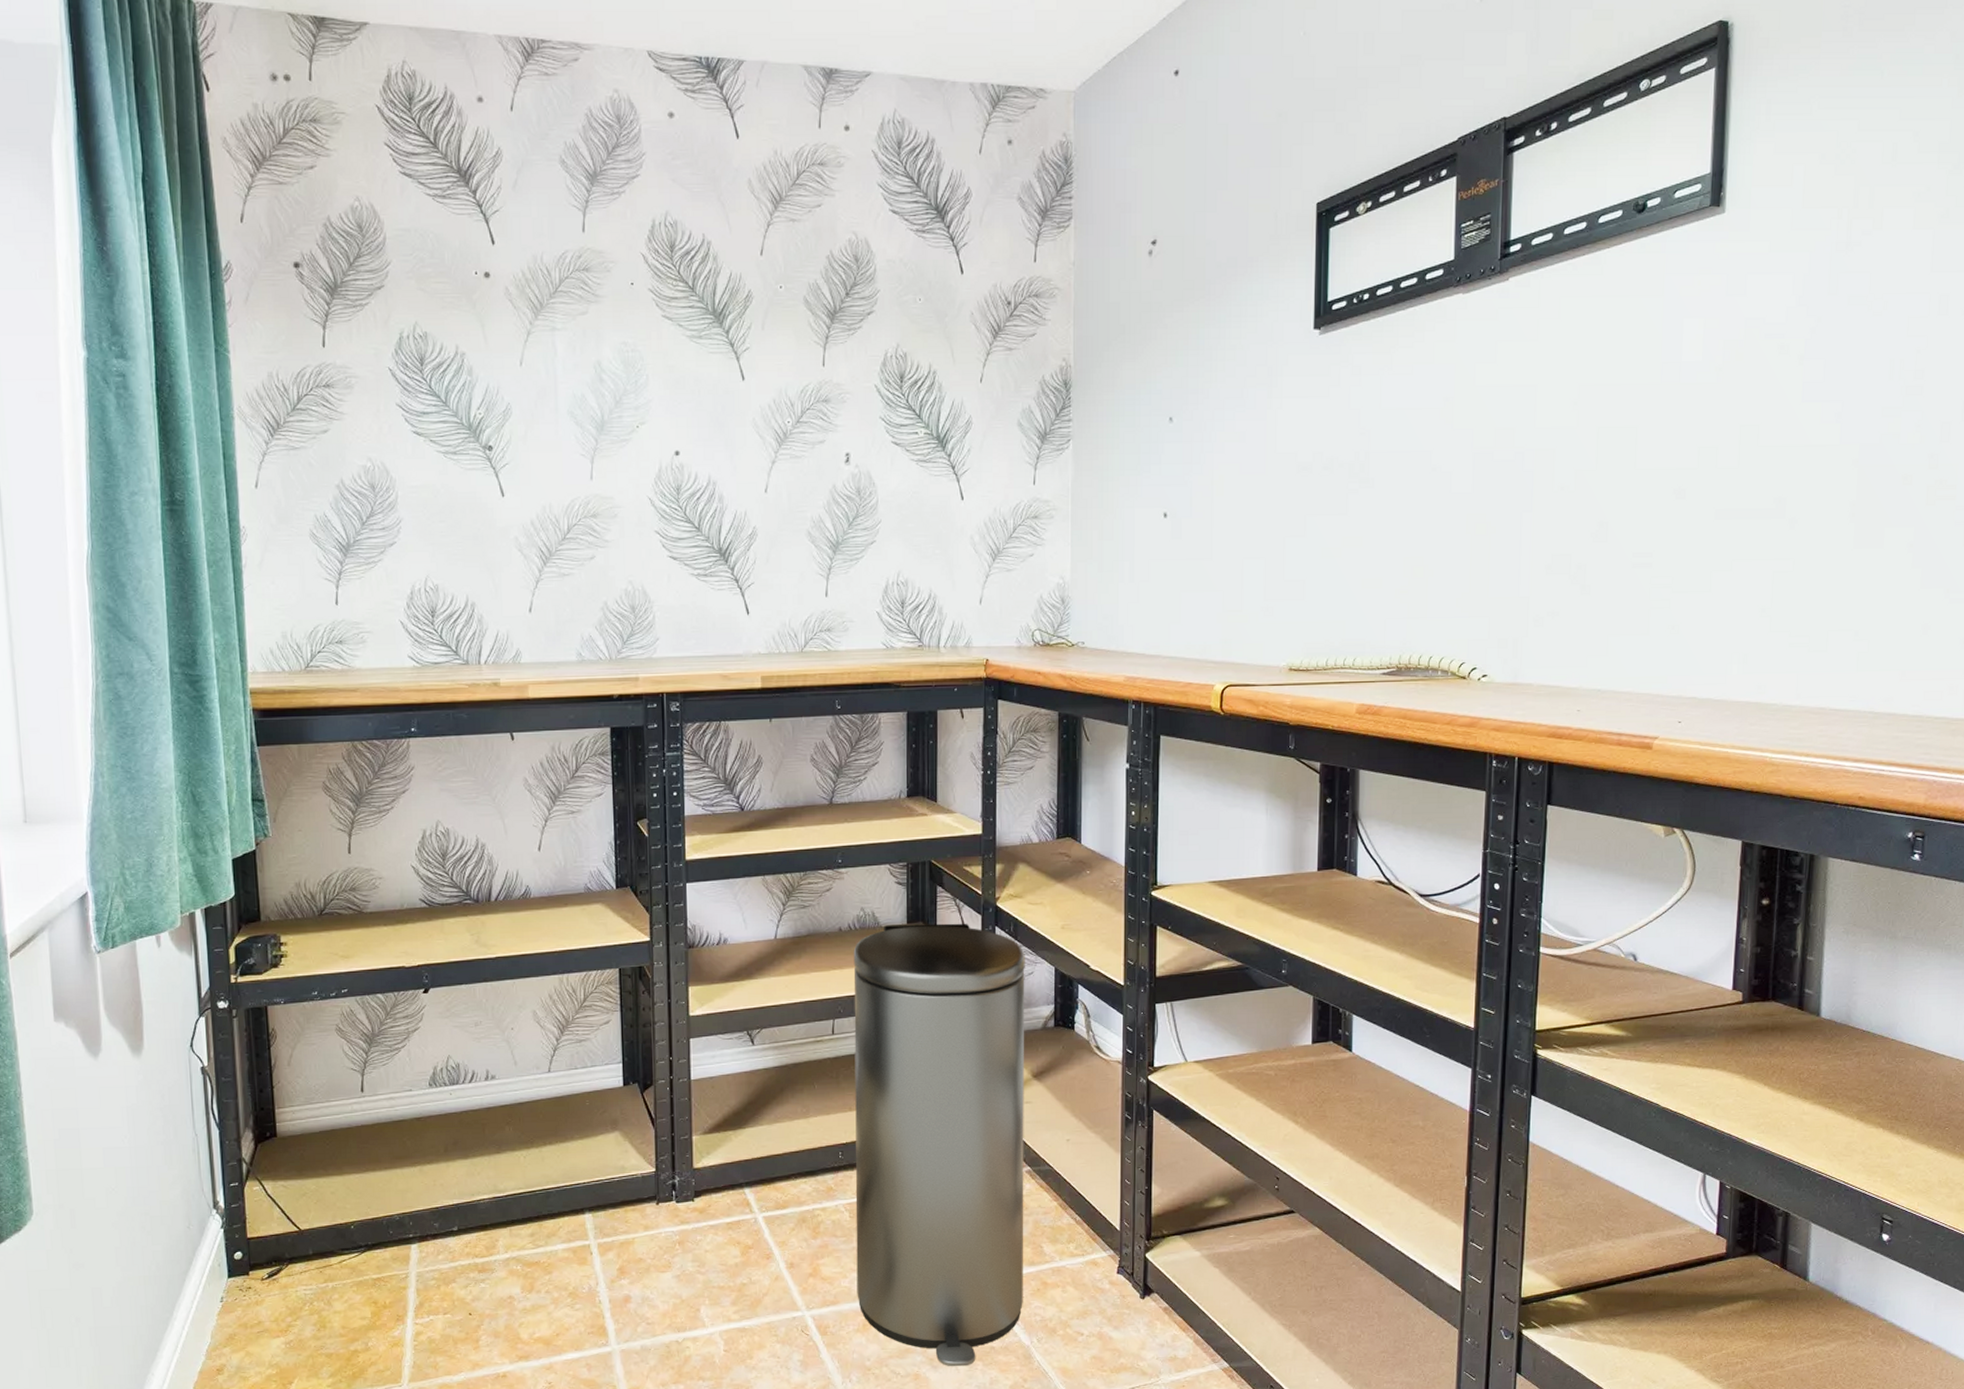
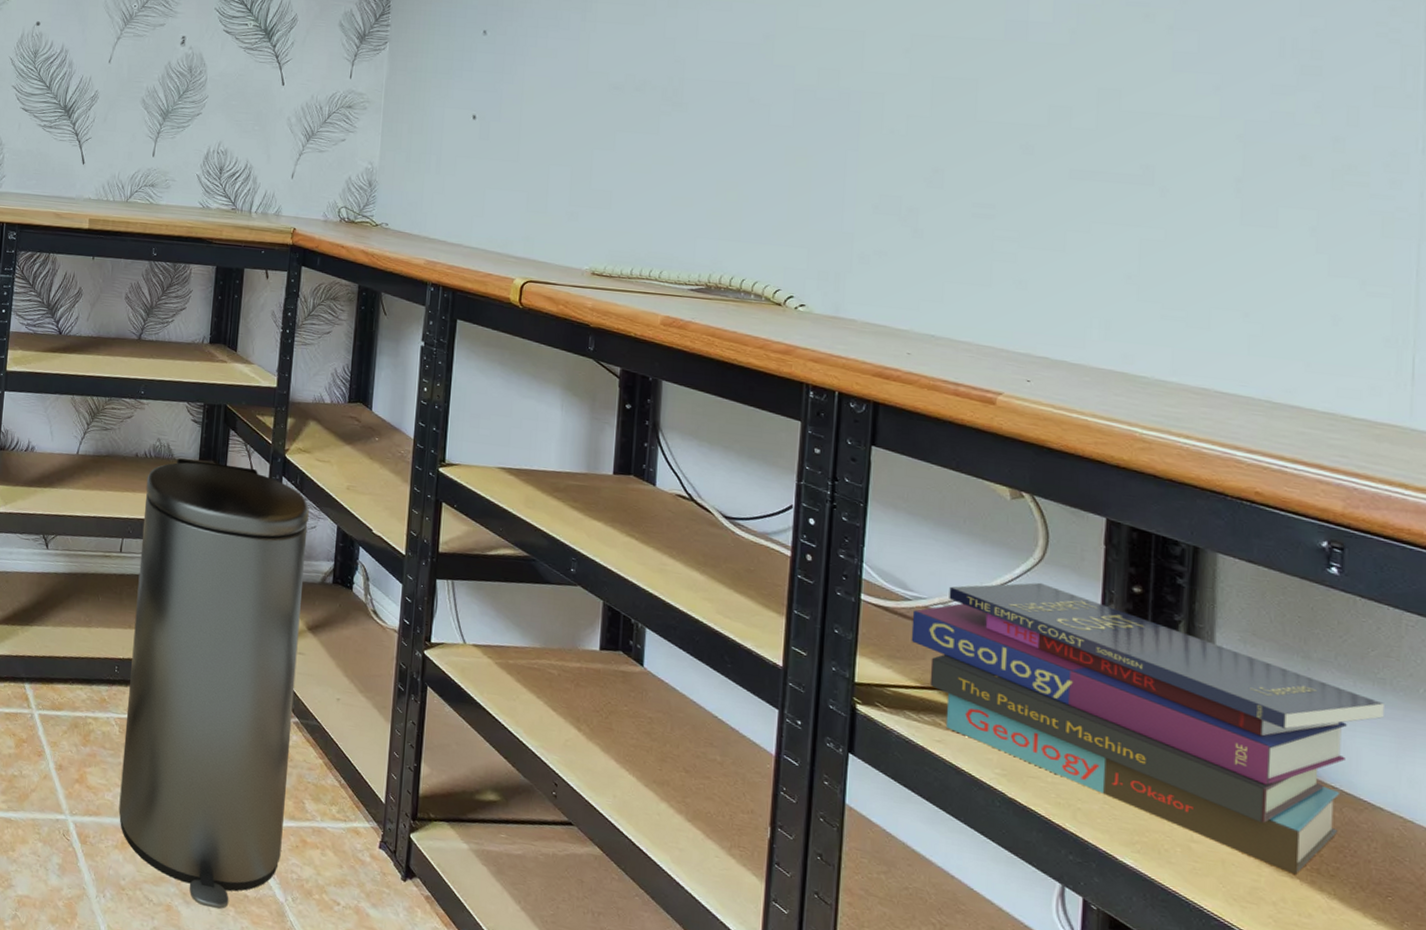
books: none [1582,909,1949,1125] -> present [911,582,1384,875]

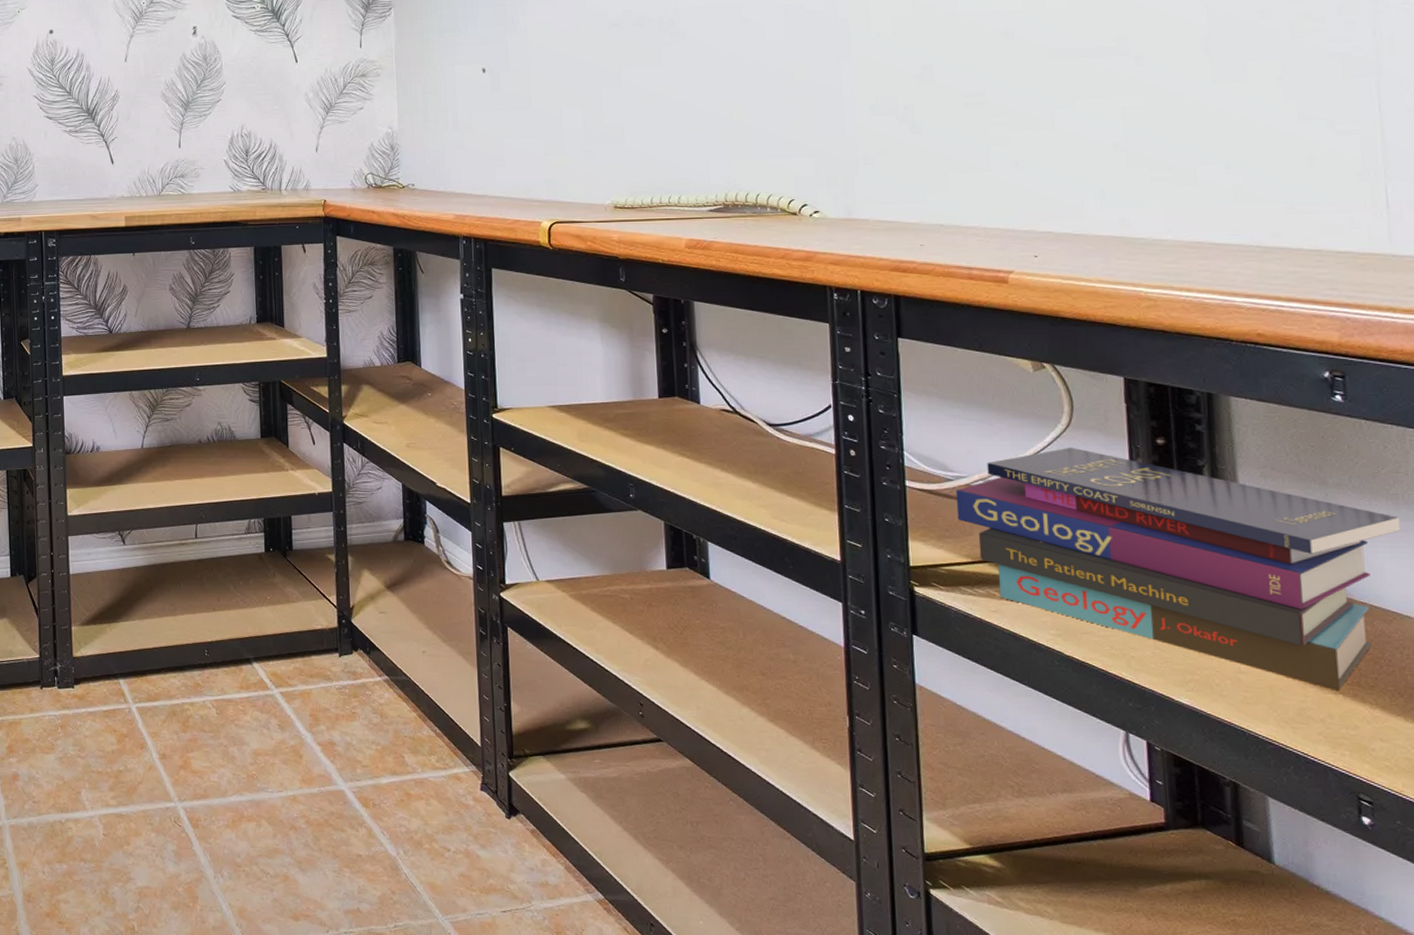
pedal bin: present [118,458,309,909] -> none [212,439,388,872]

